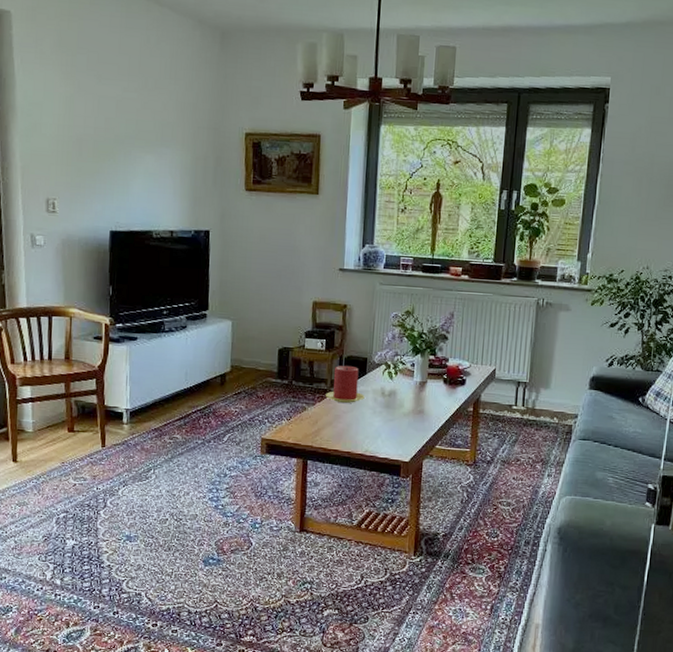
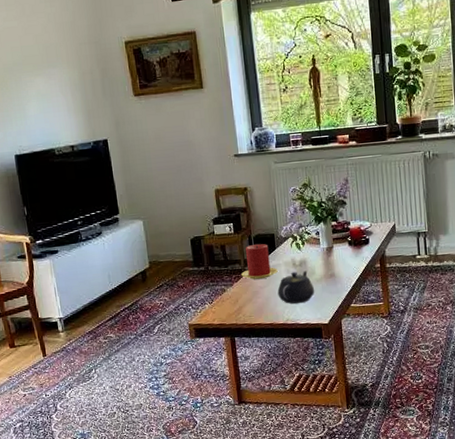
teapot: none [360,401,401,436] -> present [277,270,315,304]

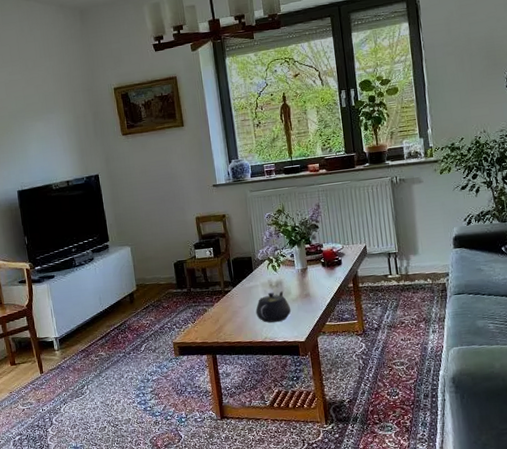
candle: present [241,243,278,279] -> none [221,266,256,300]

